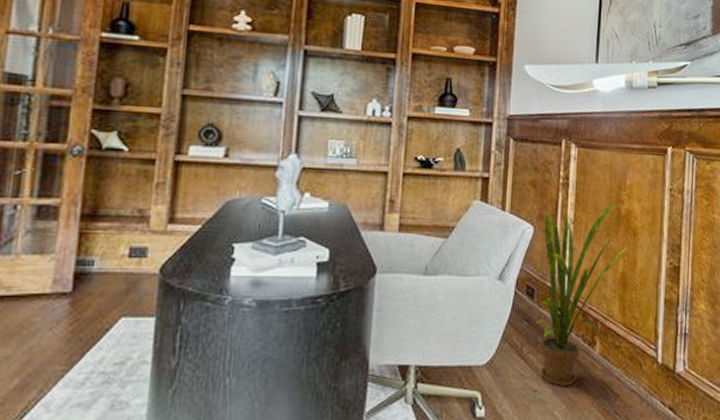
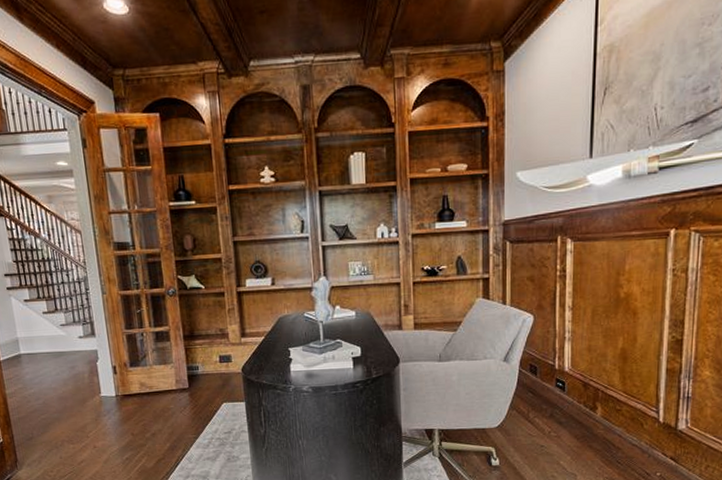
house plant: present [534,203,629,386] -> none [536,288,629,442]

